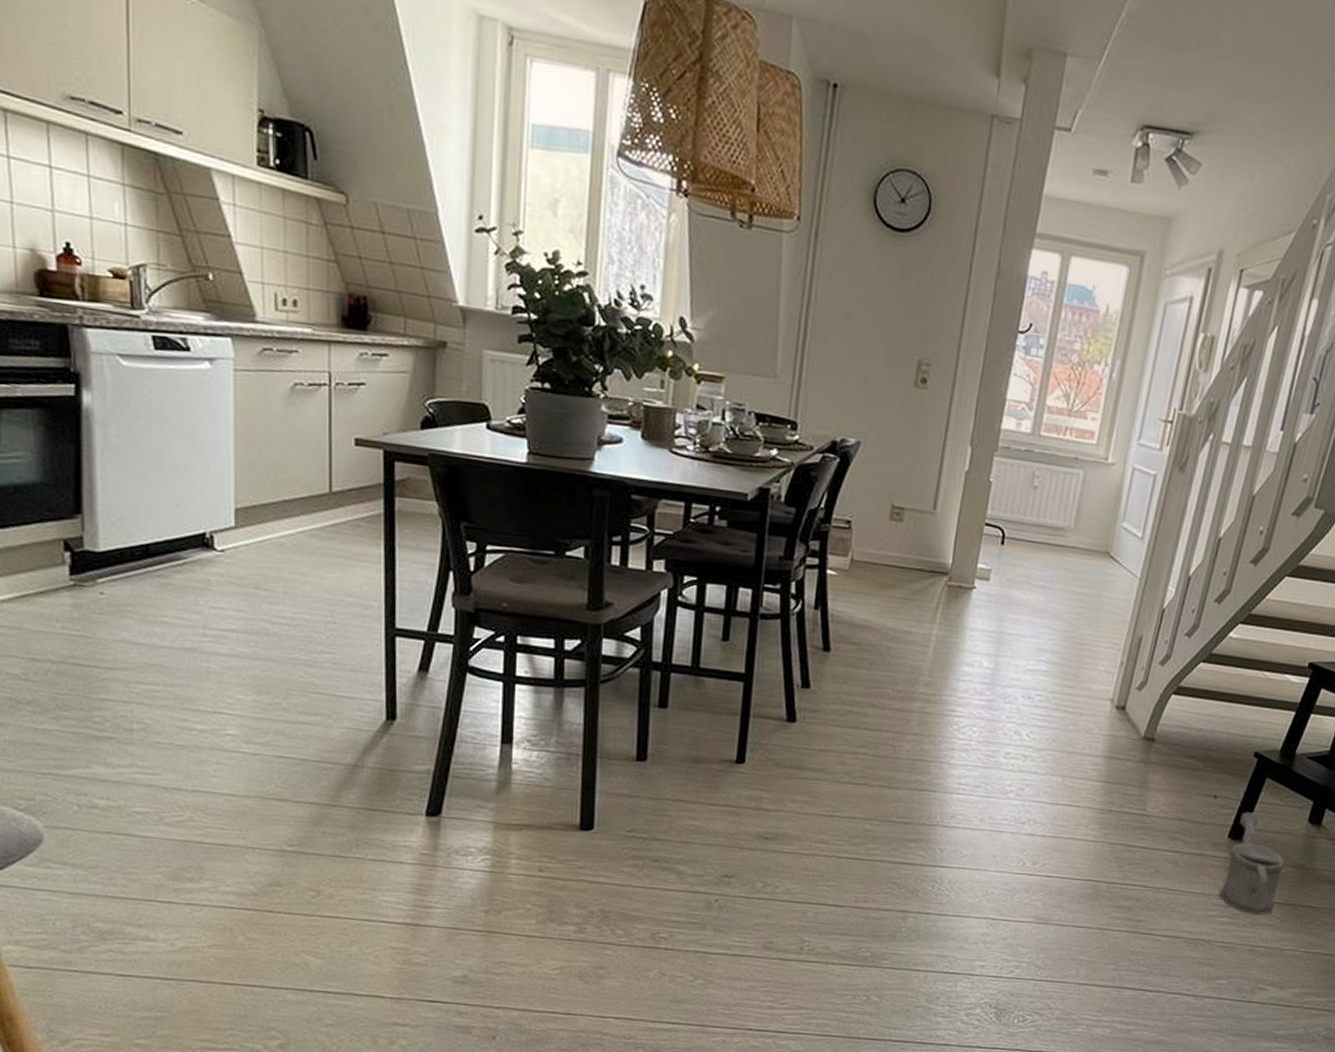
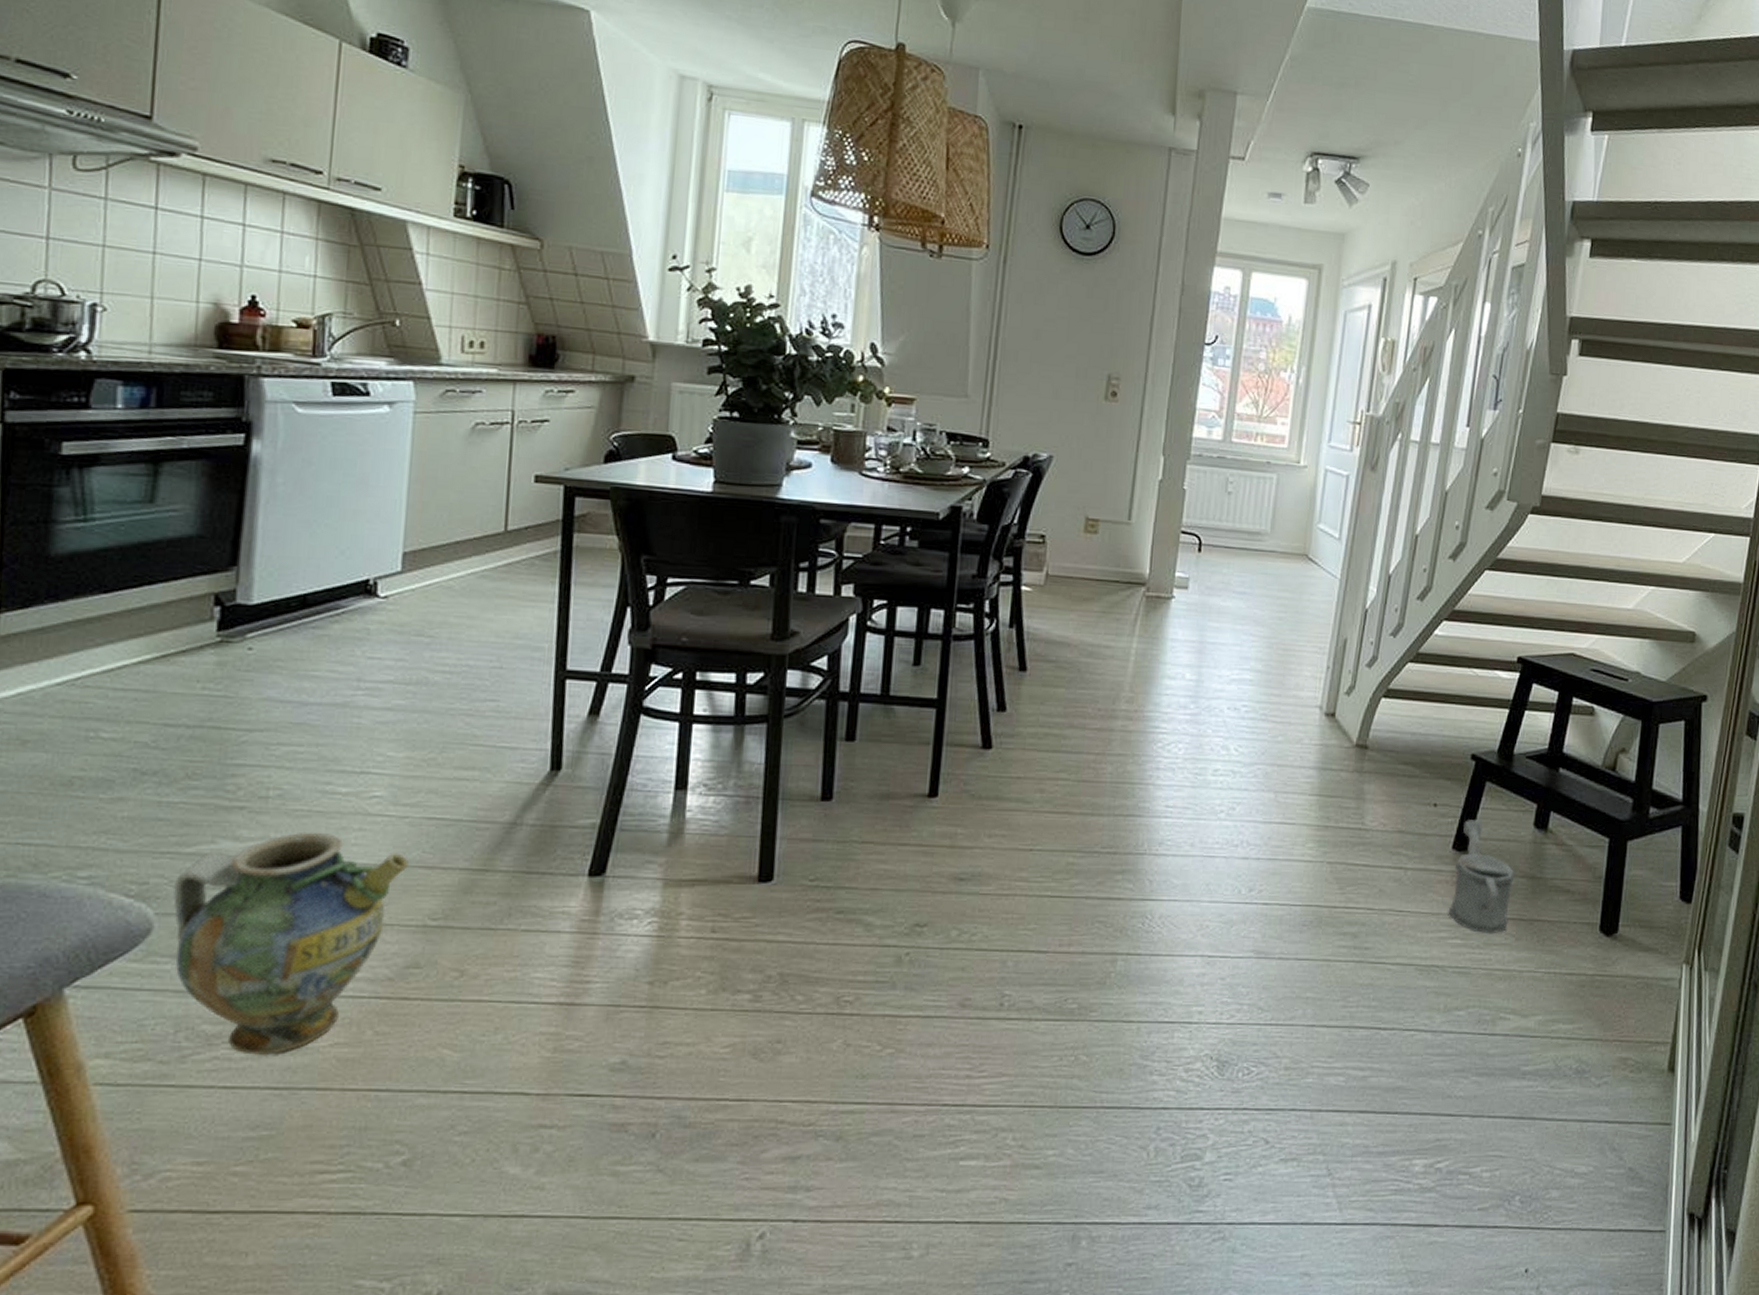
ceramic jug: none [56,762,263,951] -> present [173,831,409,1055]

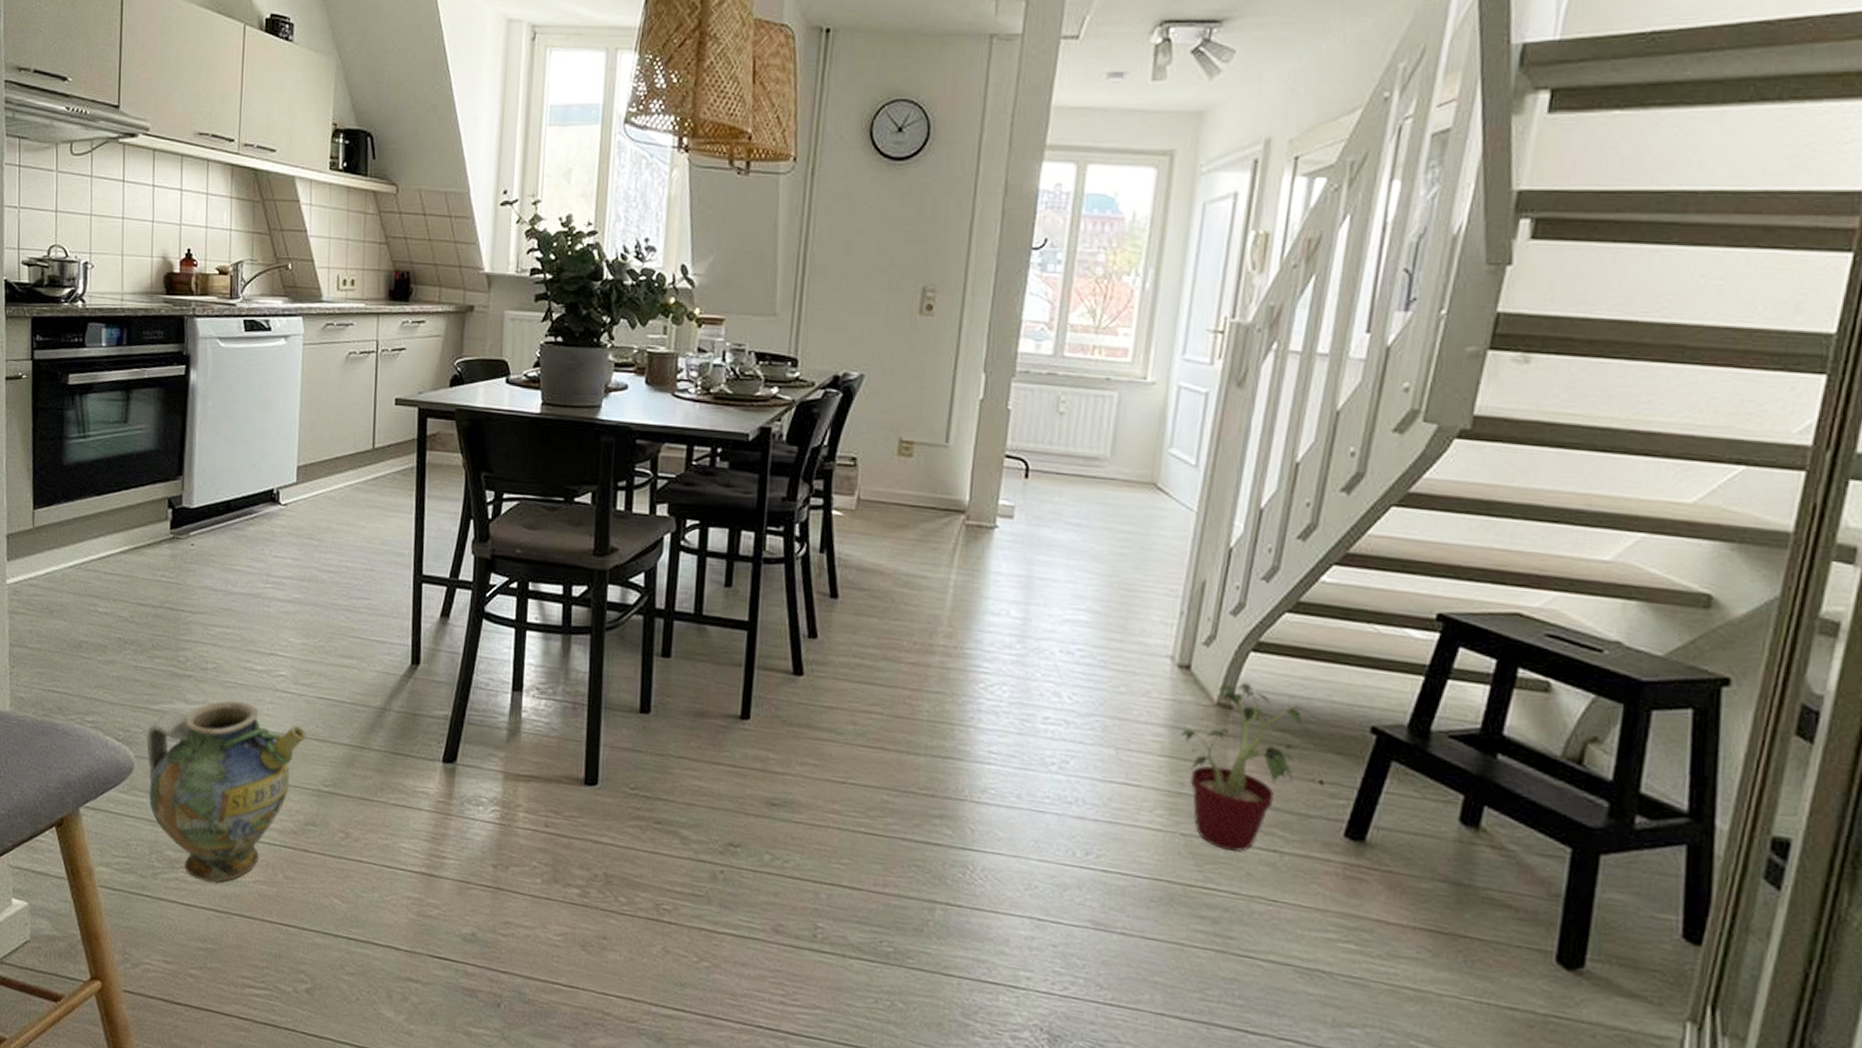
potted plant: none [1326,724,1431,873] -> present [1179,682,1316,853]
watering can: present [1449,820,1515,935] -> none [1339,804,1432,945]

